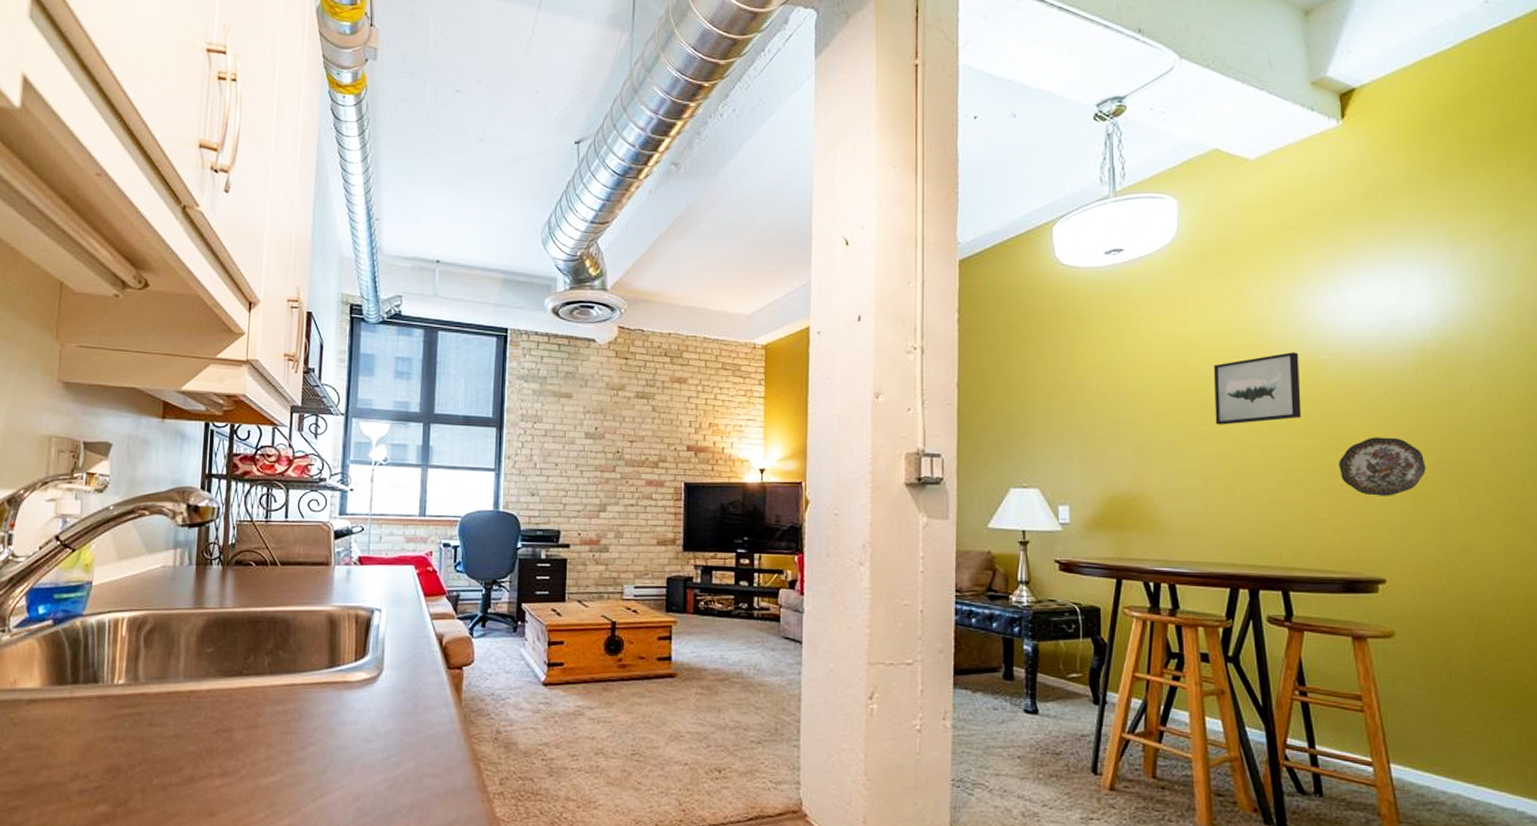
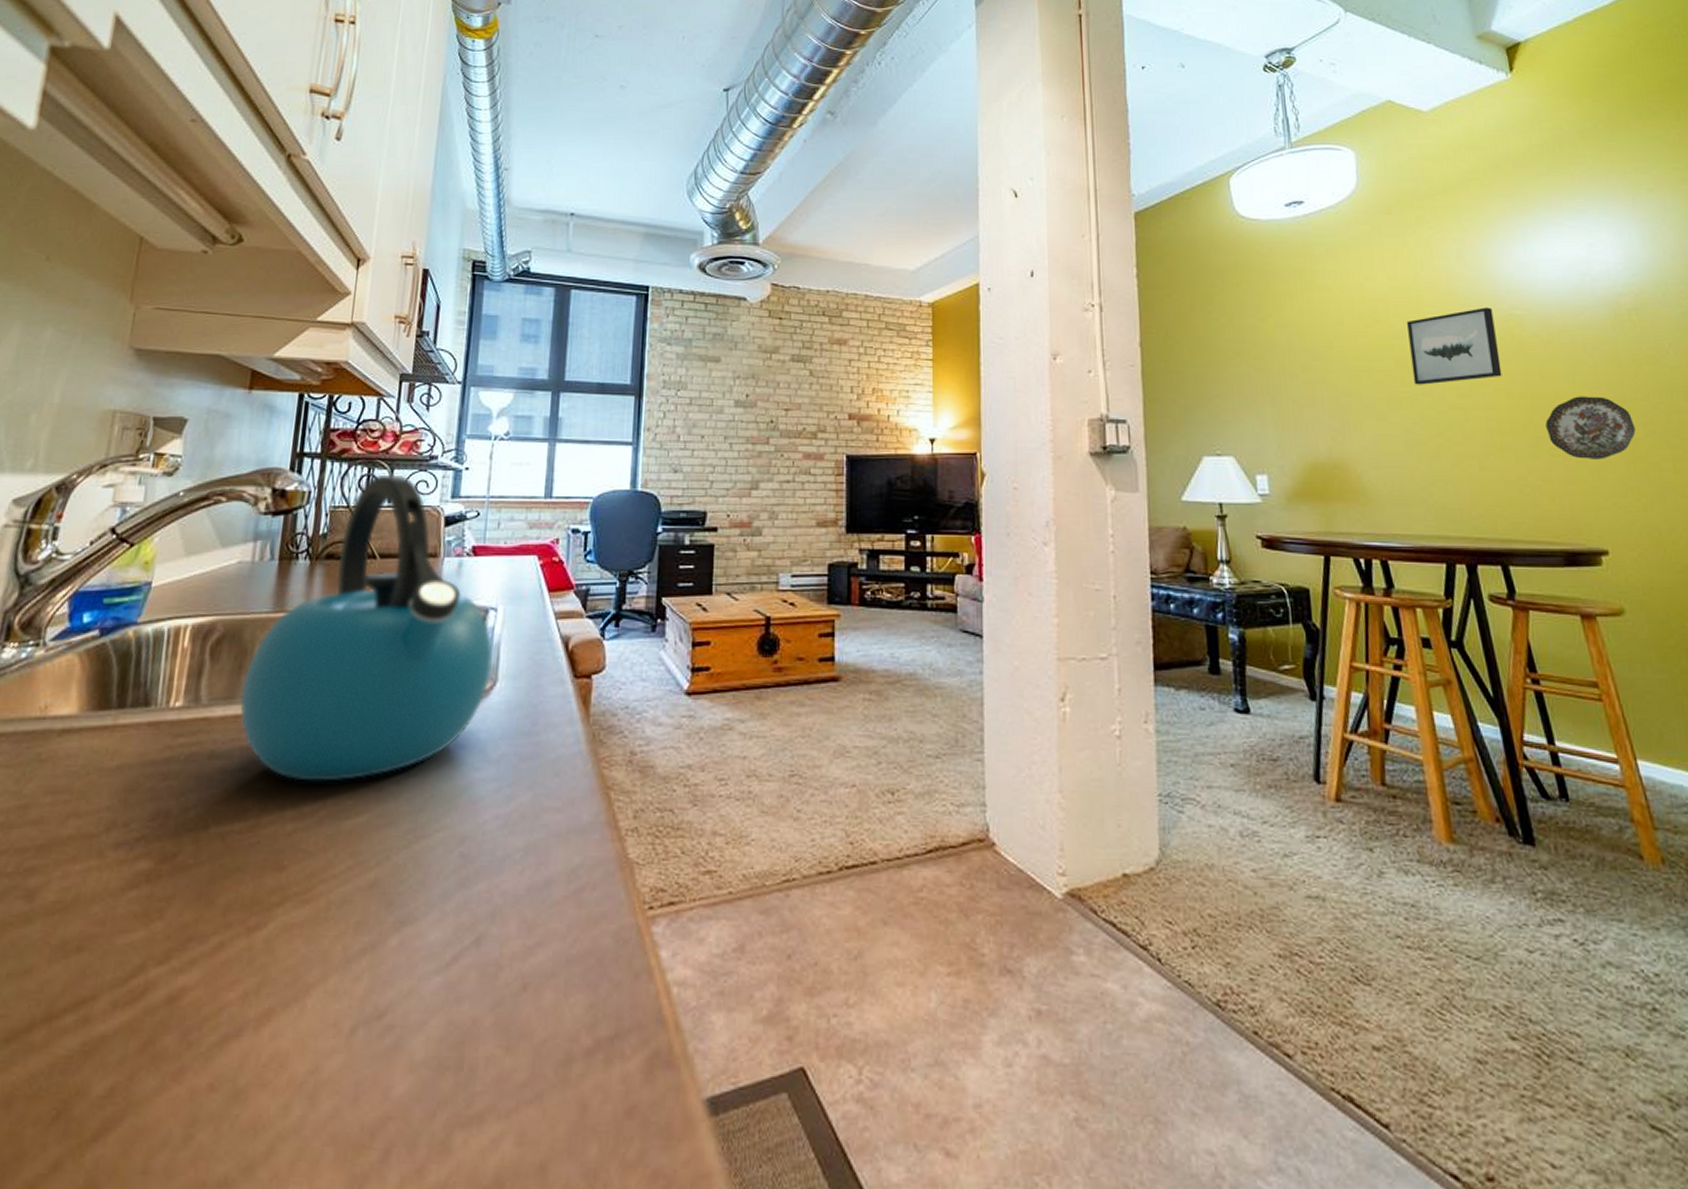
kettle: none [170,493,379,748] -> present [239,474,493,782]

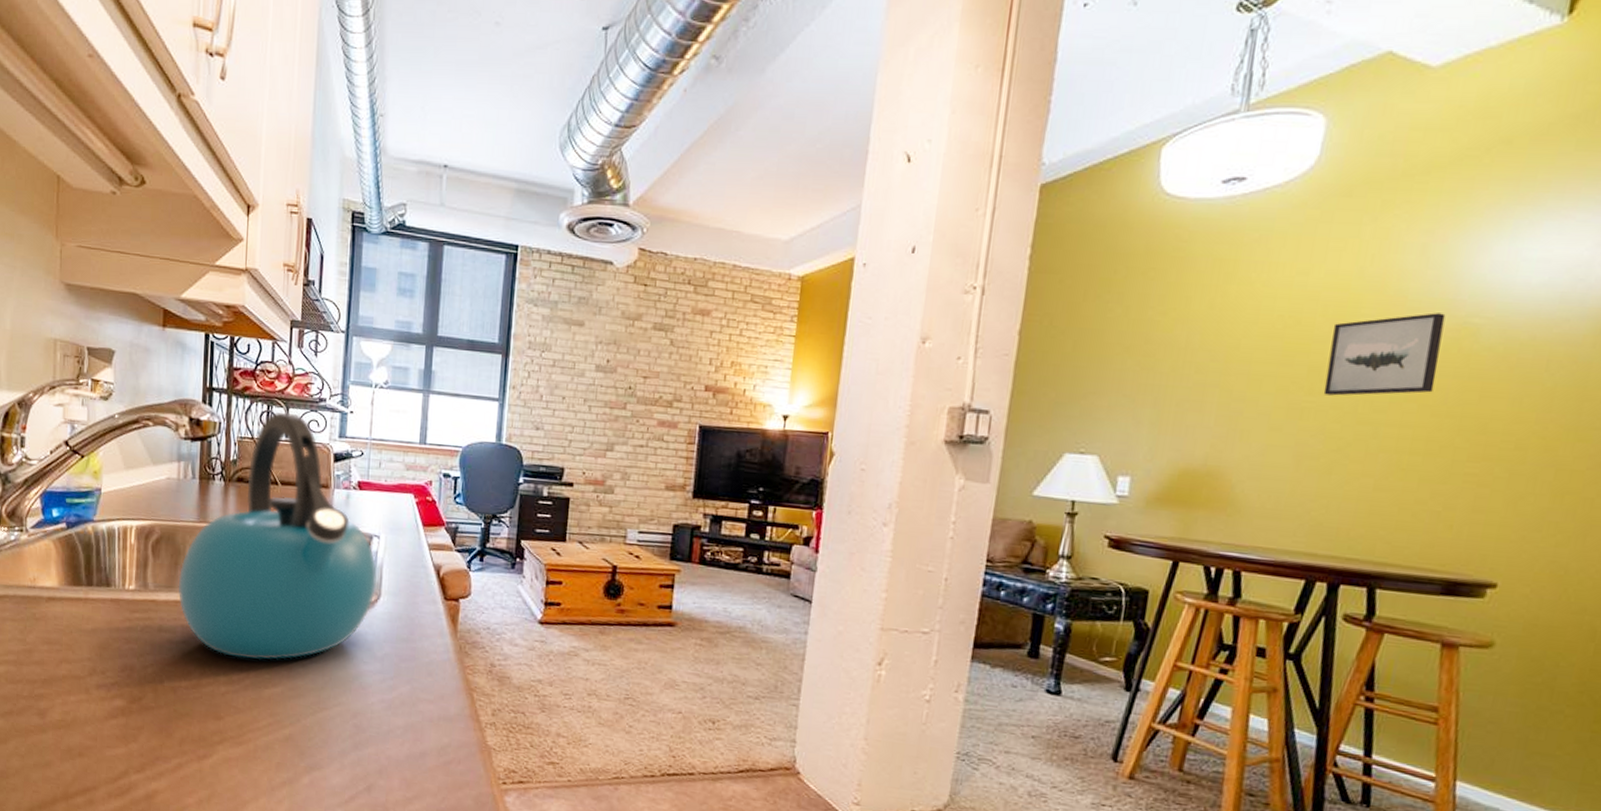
decorative plate: present [1545,396,1636,460] -> none [1467,420,1579,490]

